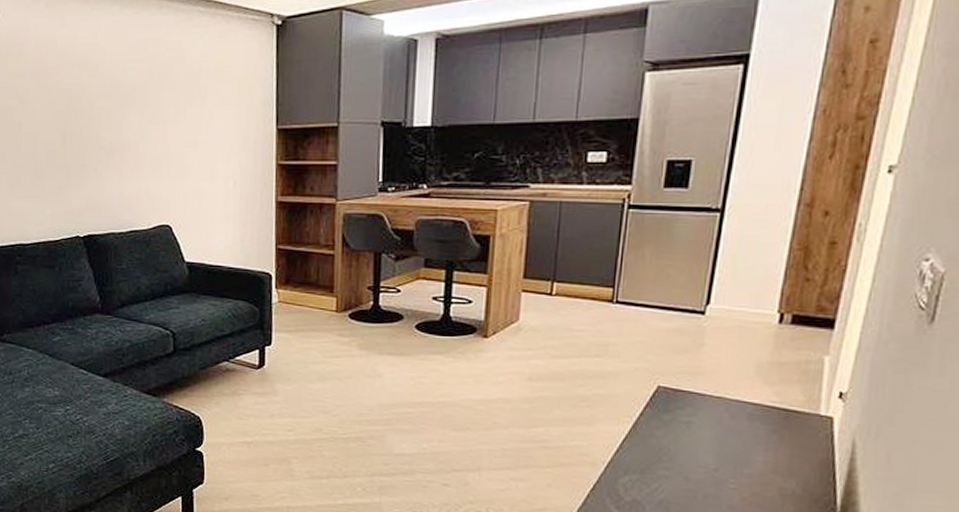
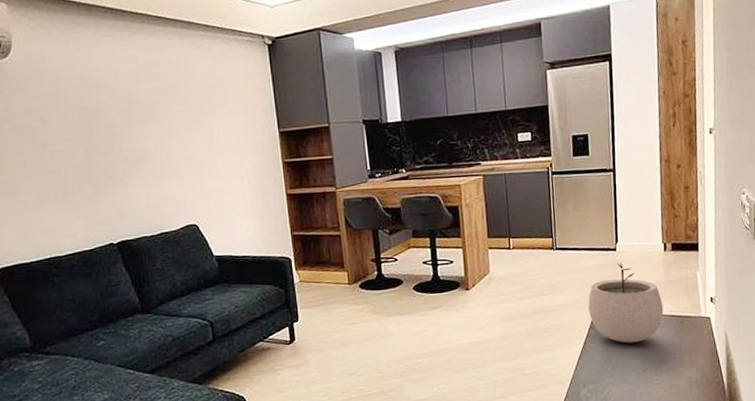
plant pot: none [649,329,763,433] -> present [588,262,664,344]

